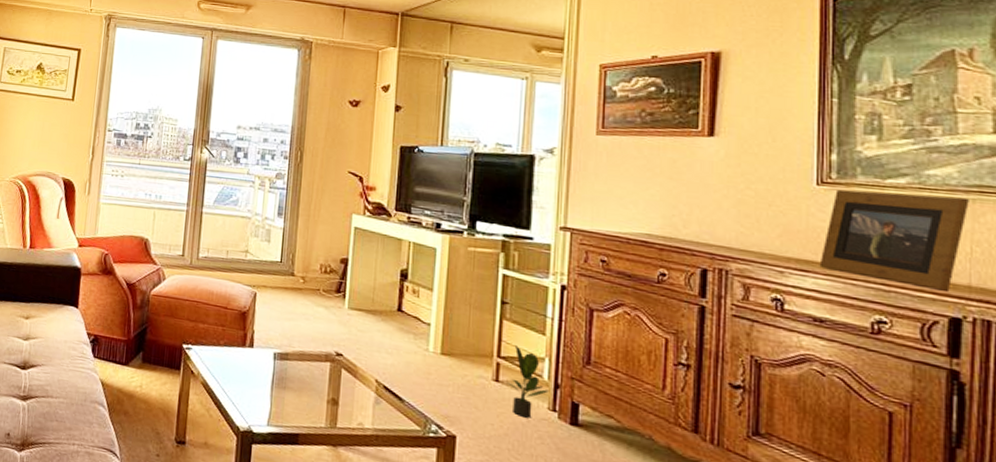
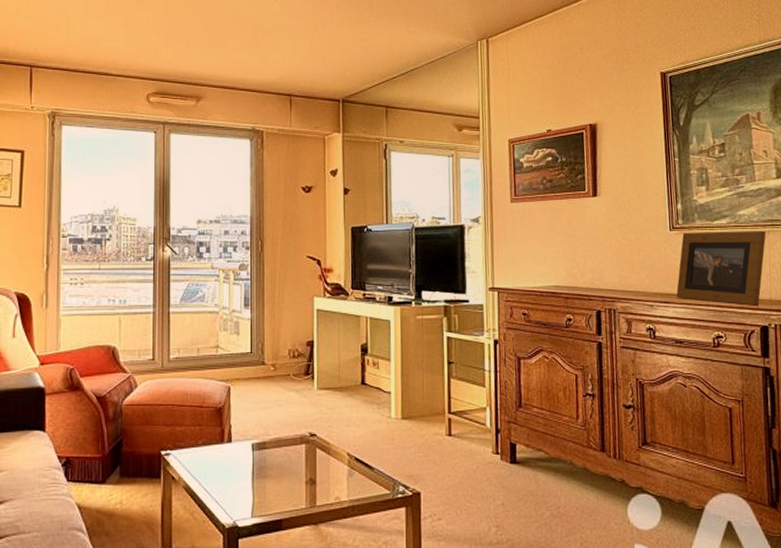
potted plant: present [508,345,549,418] -> none [459,400,492,464]

